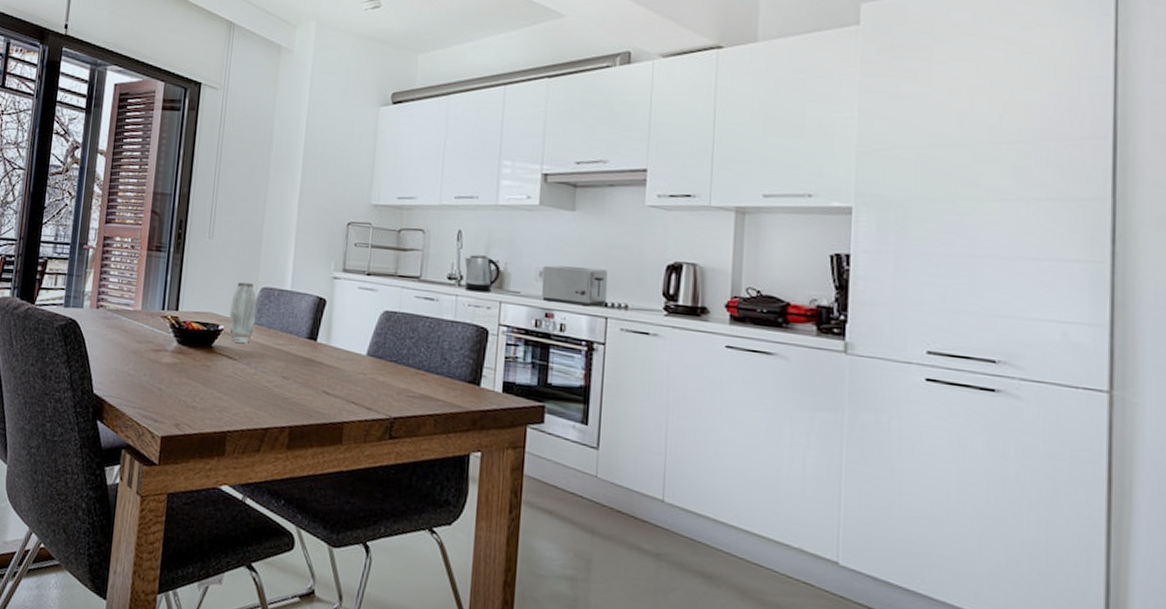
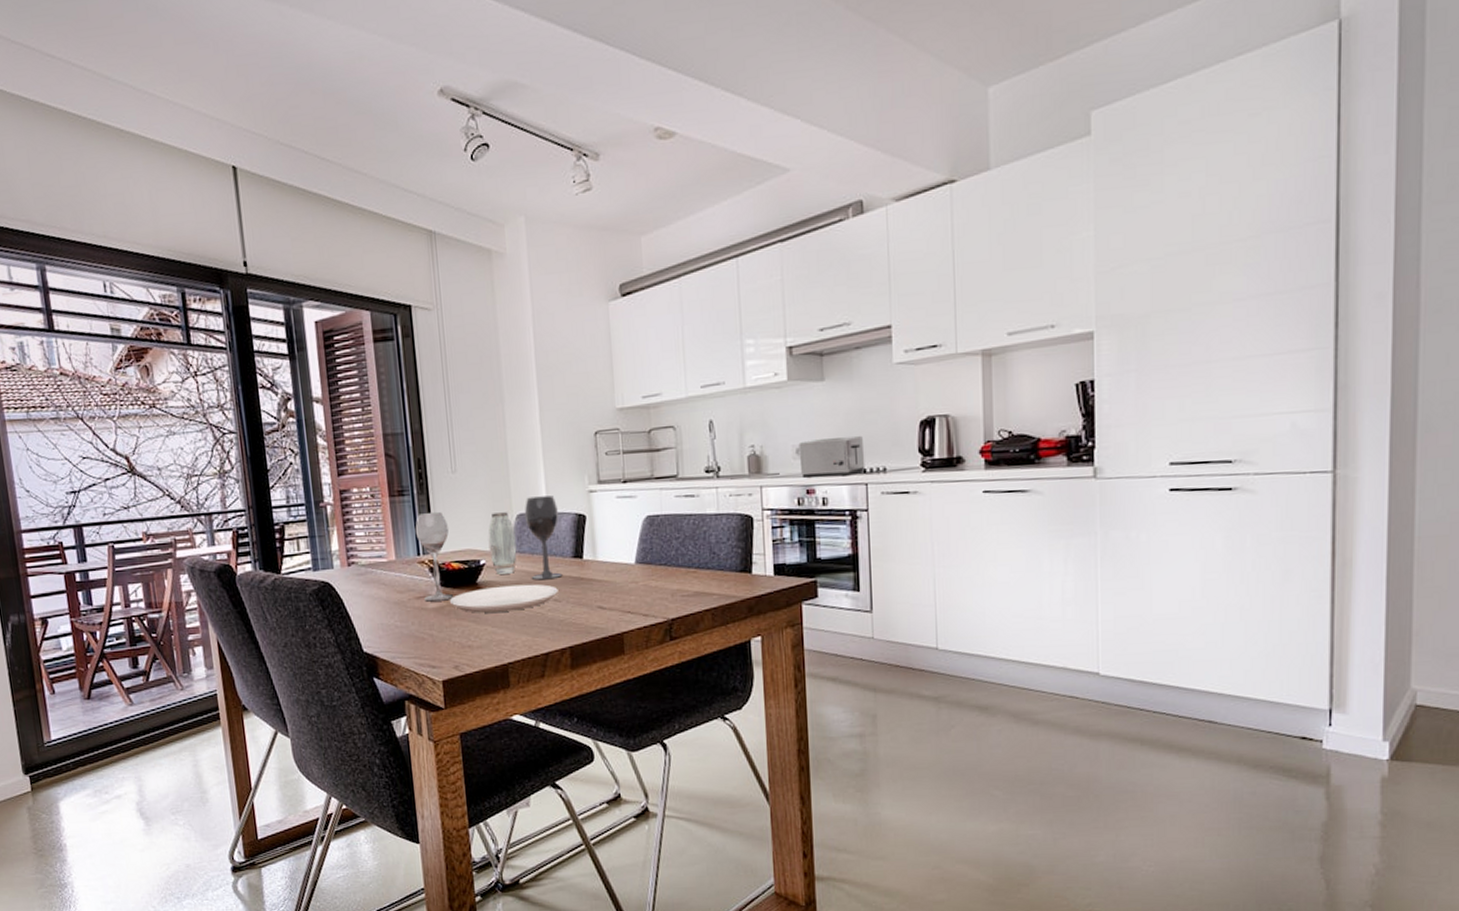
wineglass: none [160,271,197,358] -> present [415,512,453,602]
plate: none [182,352,288,381] -> present [449,584,558,613]
wine glass: none [265,273,301,356] -> present [524,495,563,581]
kettle: present [464,254,501,293] -> none [719,441,757,482]

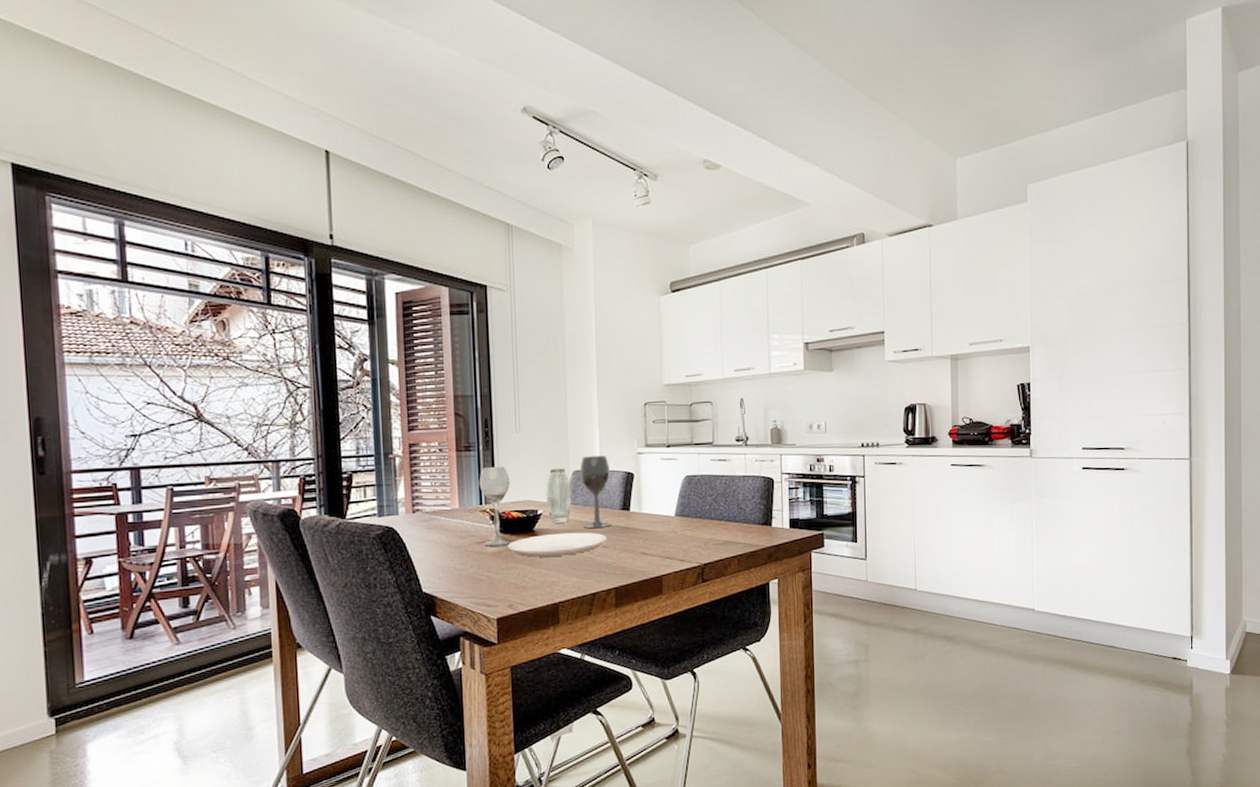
toaster: present [798,435,865,479] -> none [811,416,863,450]

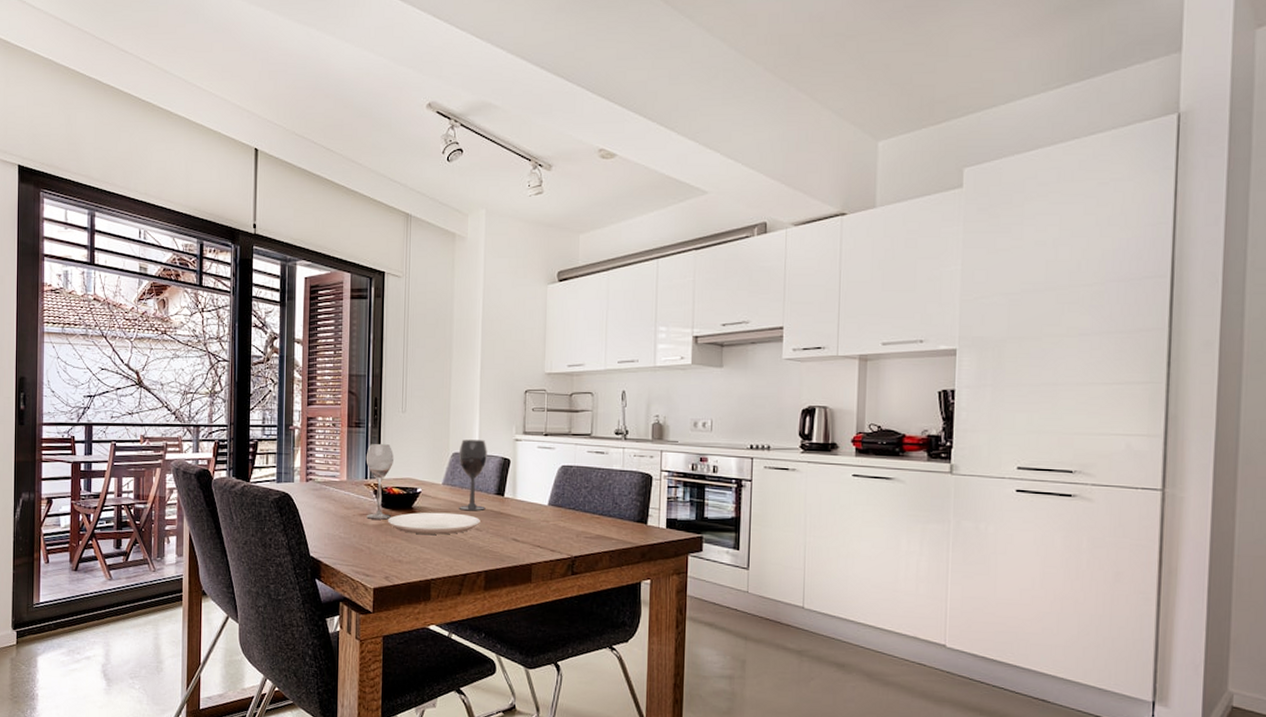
vase: present [546,469,572,523] -> none [426,450,450,503]

